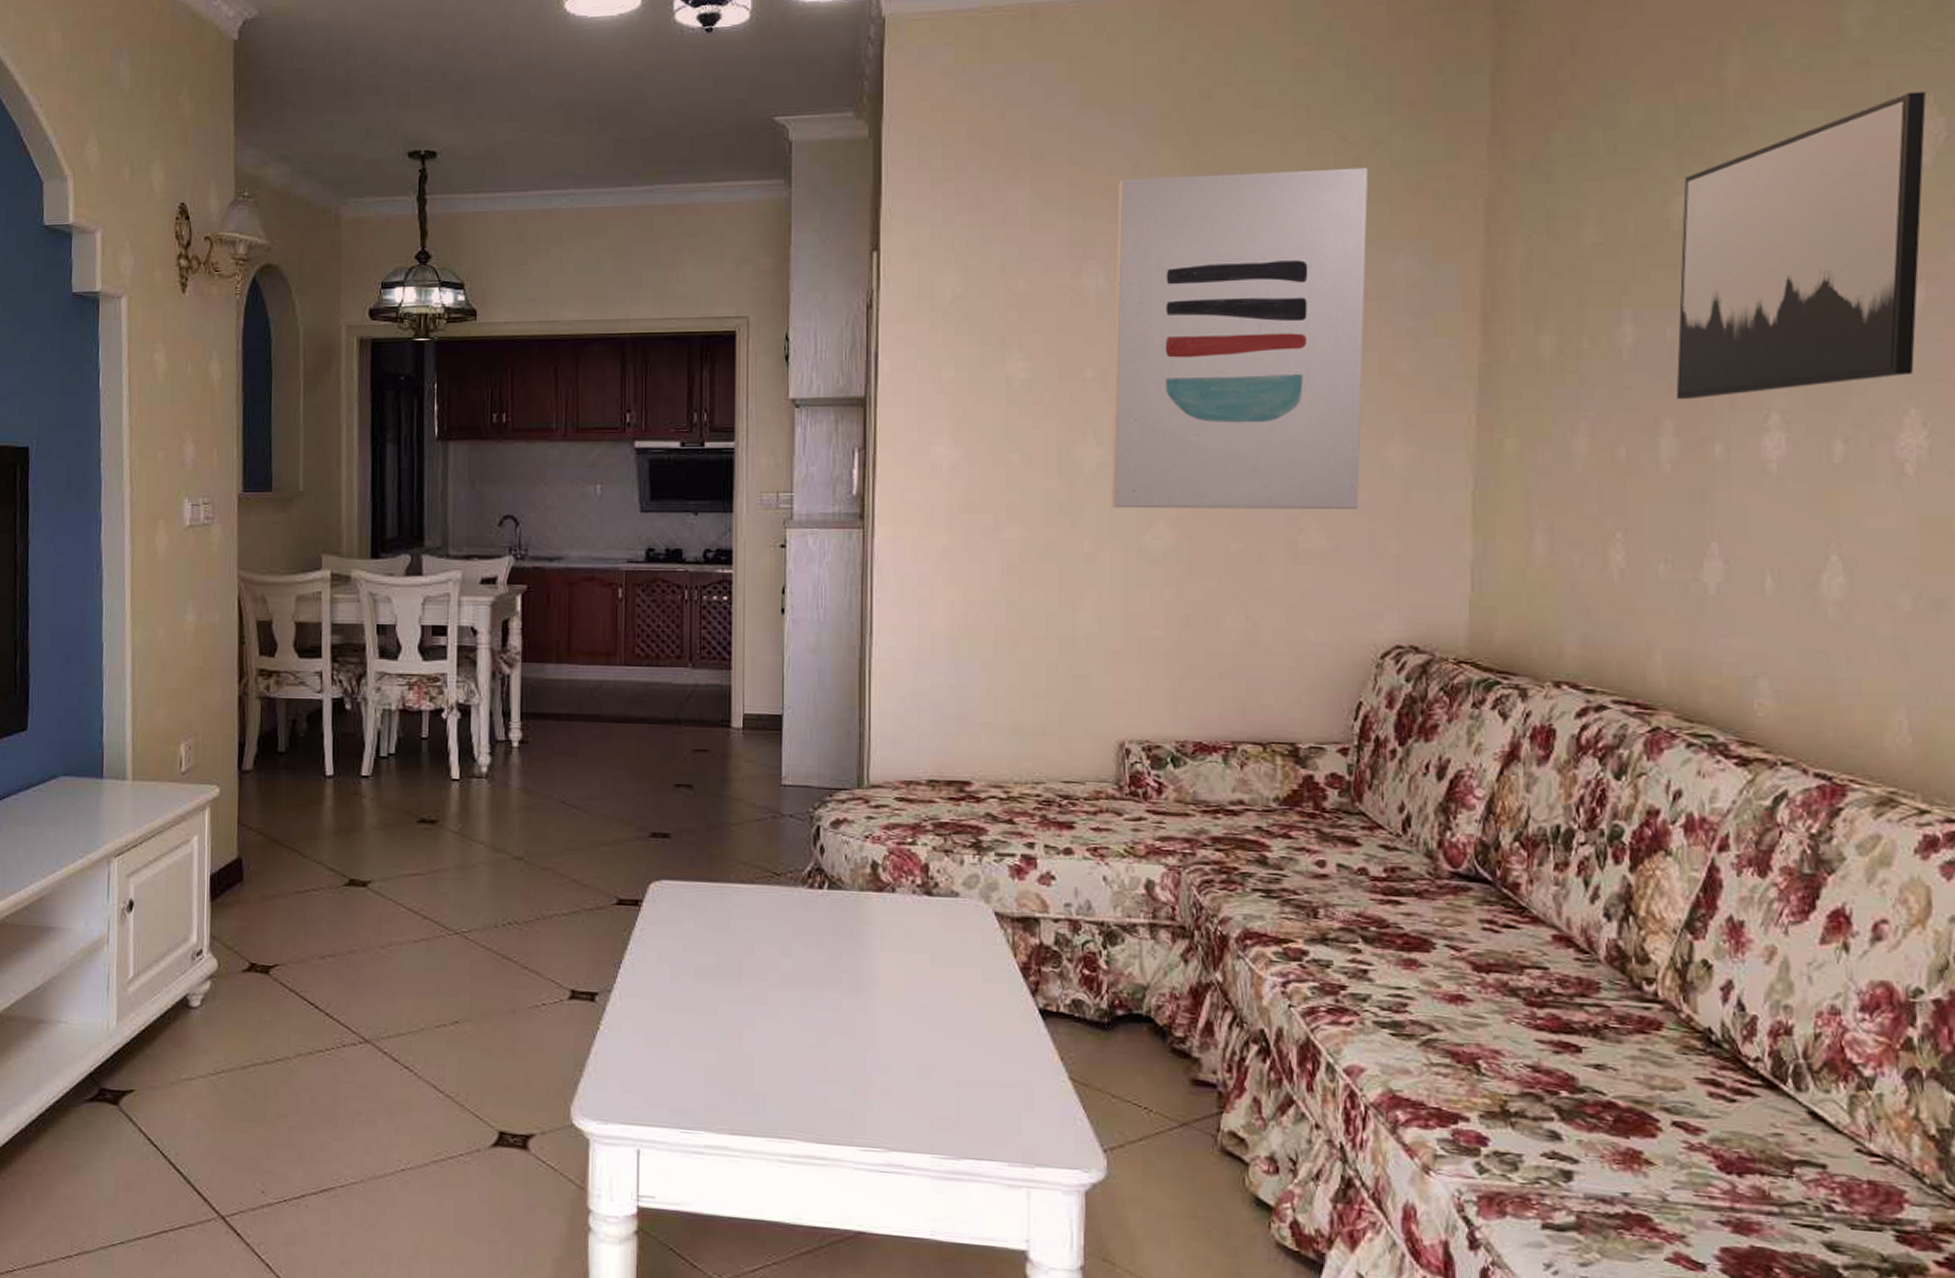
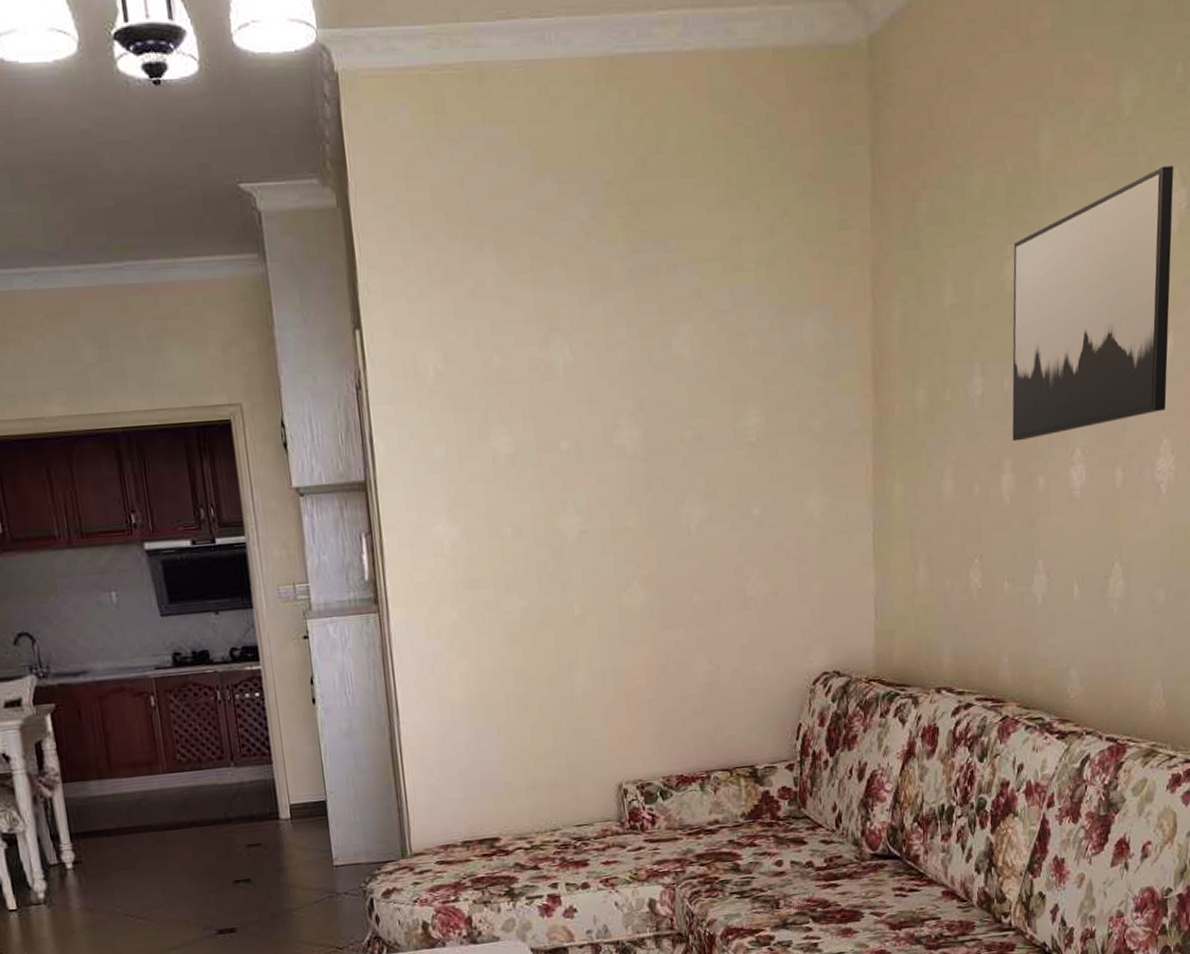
wall art: present [1111,167,1369,509] -> none [573,236,790,573]

